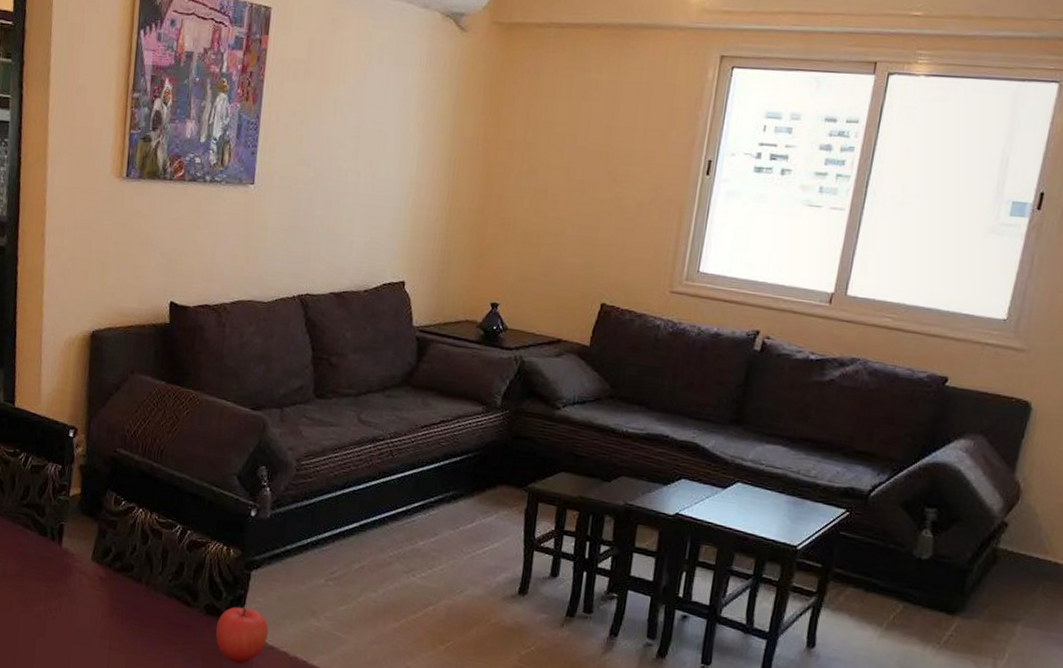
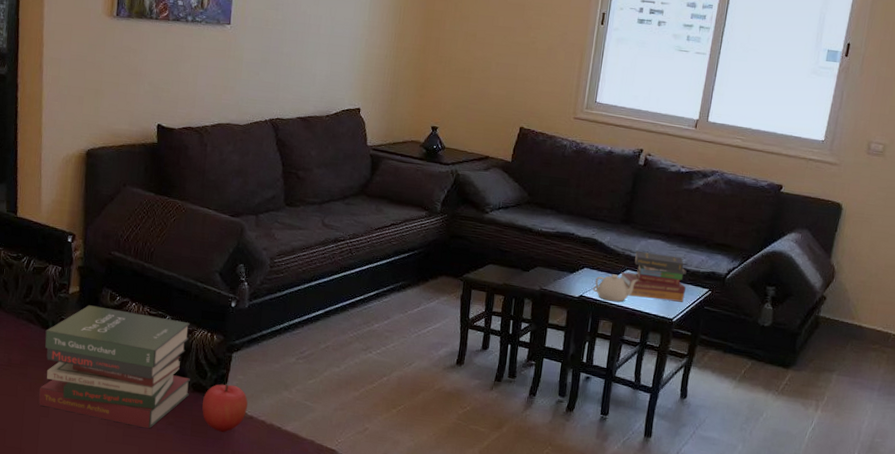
books: none [34,510,204,656] -> present [38,305,190,429]
teapot: none [691,487,753,523] -> present [592,274,639,302]
books: none [728,459,816,526] -> present [620,251,687,302]

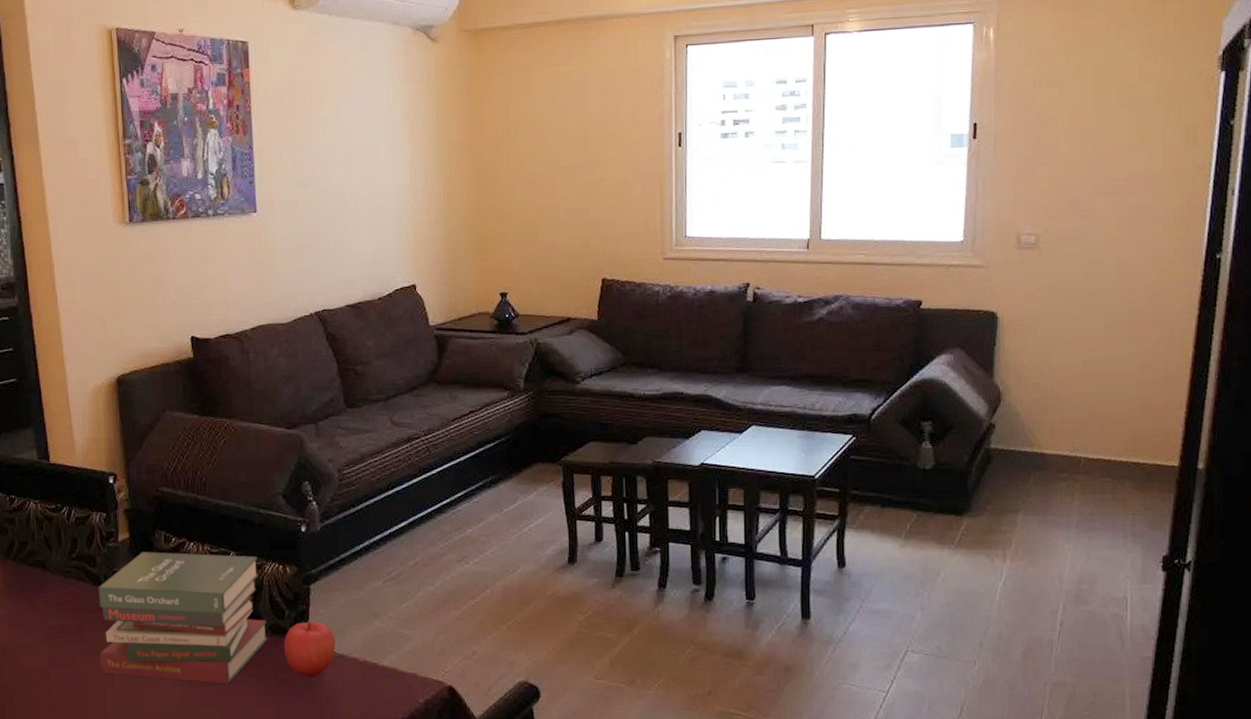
teapot: present [592,274,639,302] -> none [714,433,768,465]
books: present [620,251,687,302] -> none [745,401,825,456]

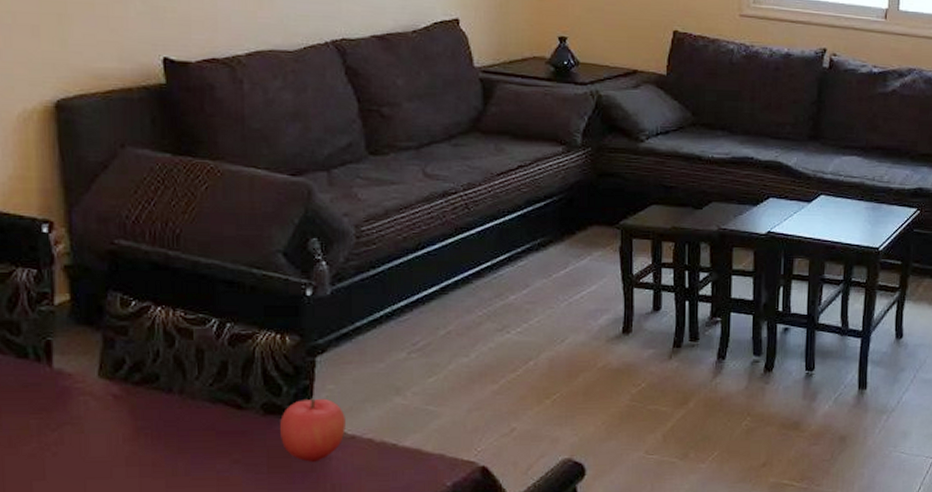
books: present [98,552,268,684] -> none [23,317,260,473]

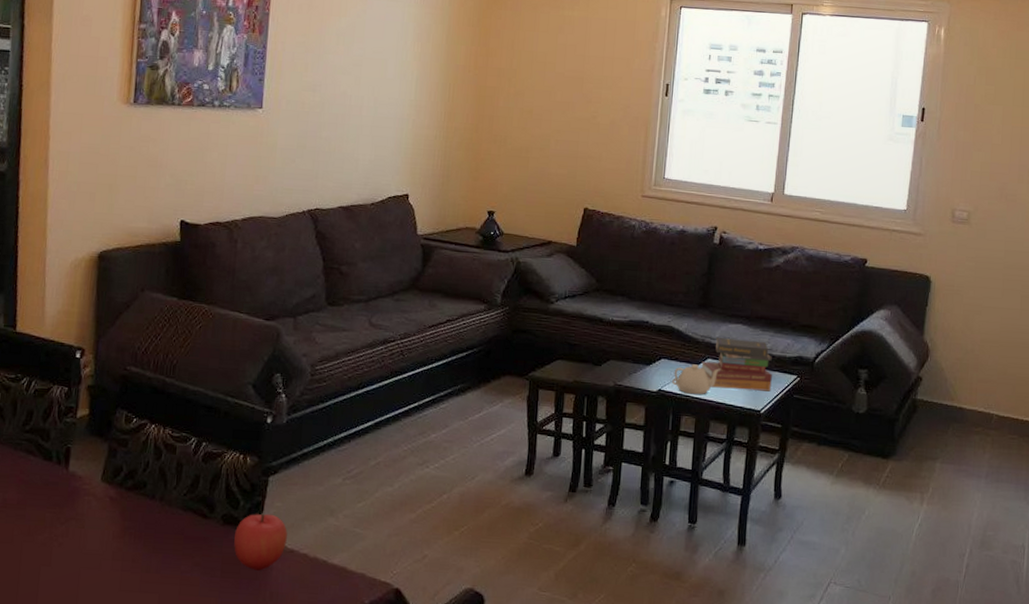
teapot: none [781,202,836,235] -> present [671,364,722,395]
books: none [814,172,890,227] -> present [701,338,772,392]

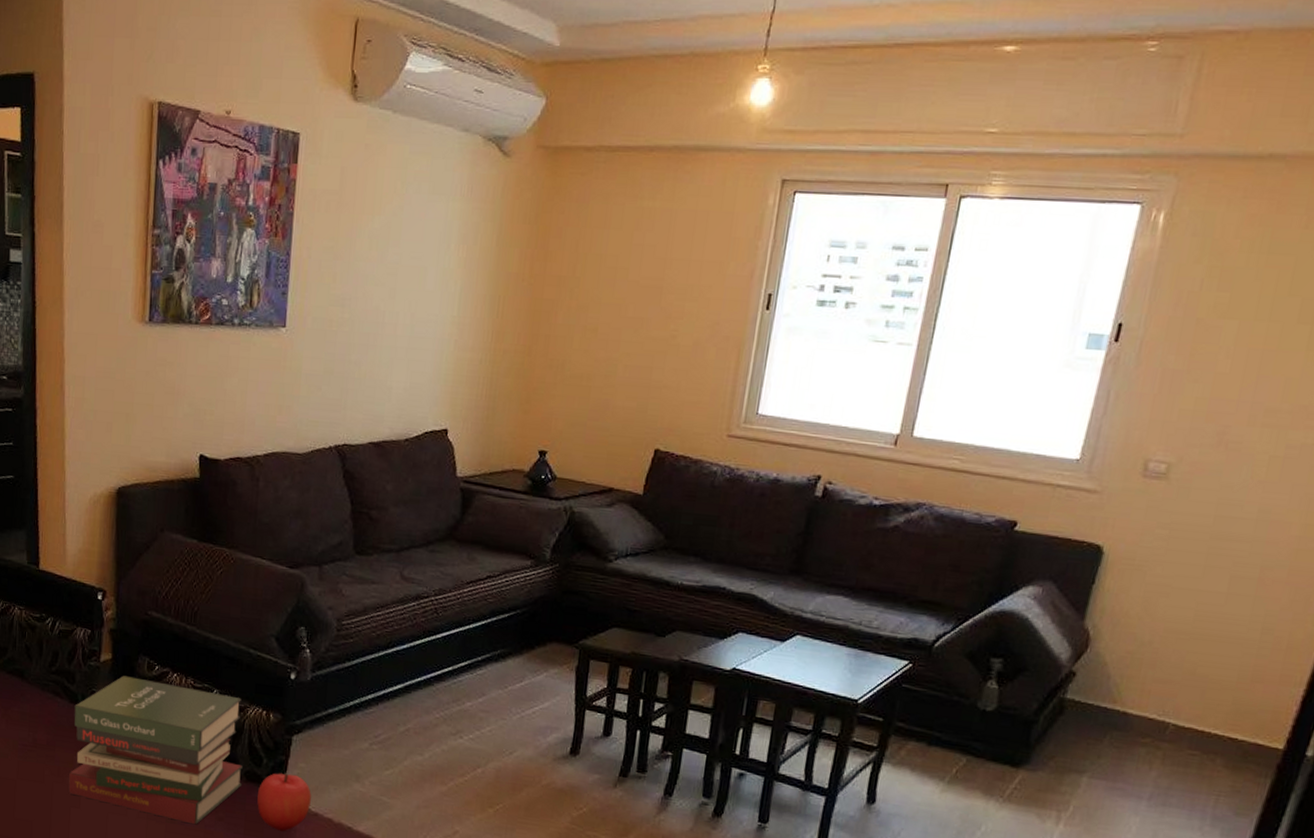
books: none [39,430,220,572] -> present [68,675,243,825]
teapot: present [671,364,722,395] -> none [749,640,813,678]
books: present [701,338,772,392] -> none [787,611,879,678]

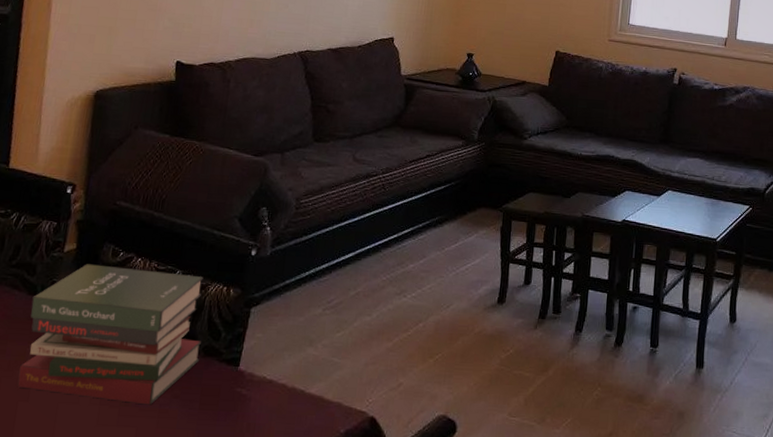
fruit: present [257,773,312,832] -> none [213,344,267,402]

